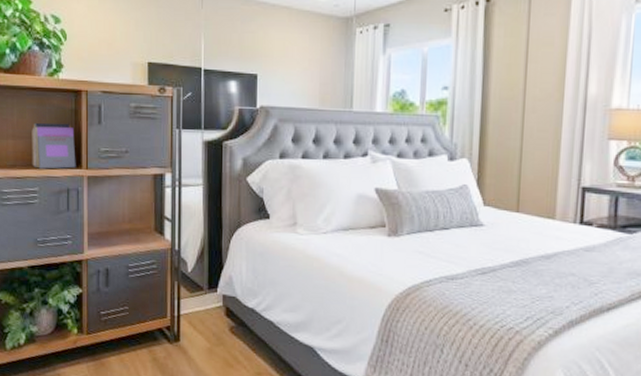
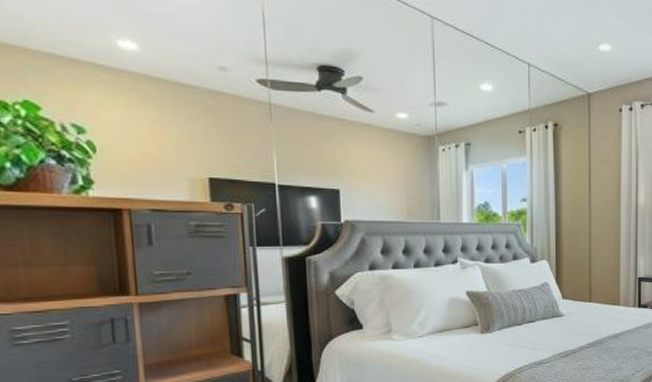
books: present [31,122,76,170] -> none [53,246,122,299]

